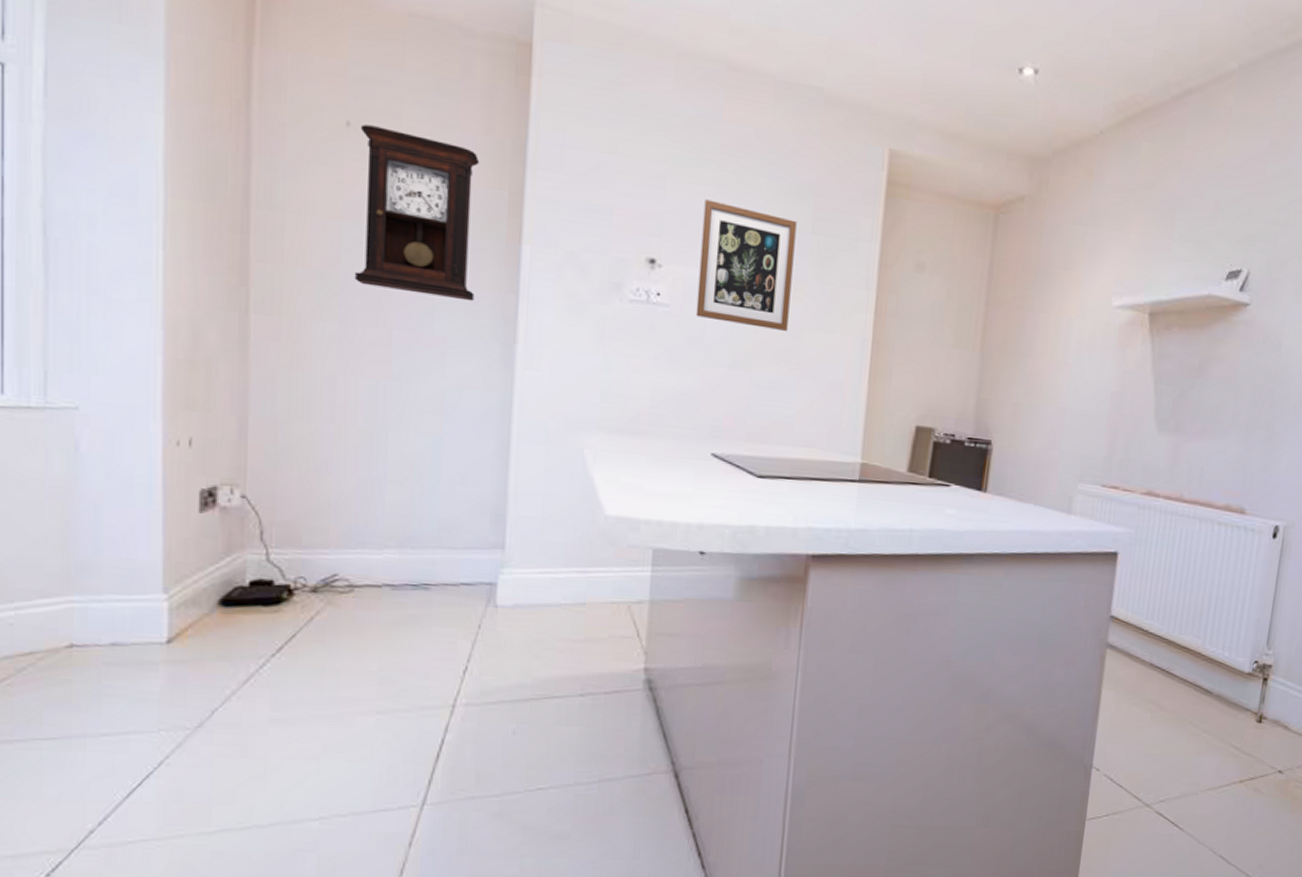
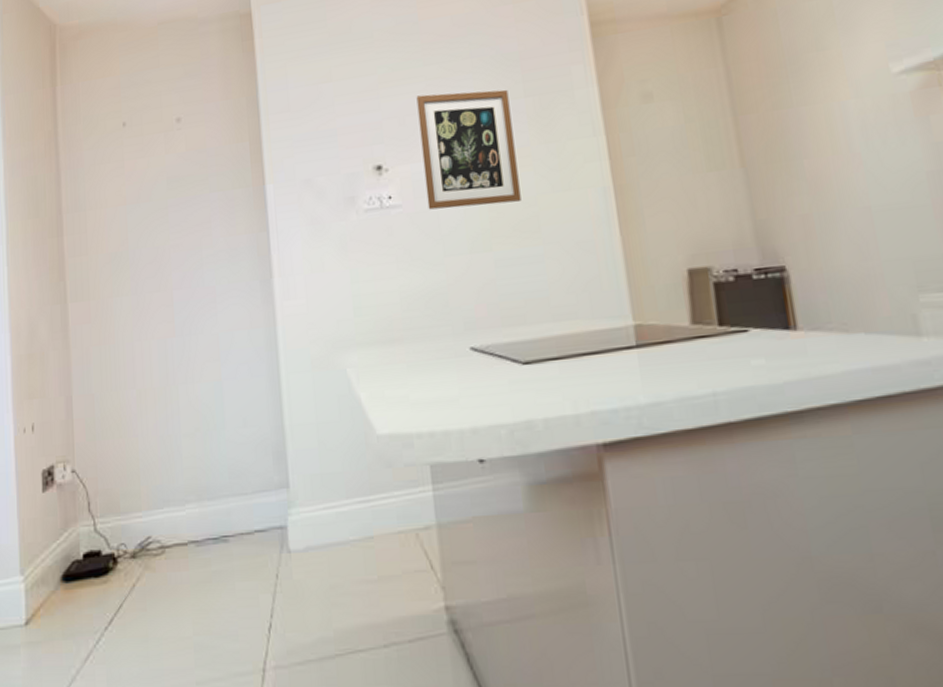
pendulum clock: present [354,124,480,302] -> none [132,115,233,256]

